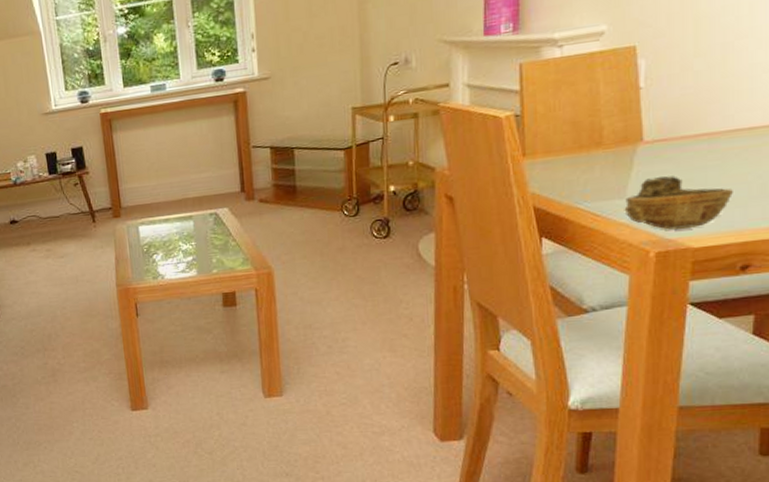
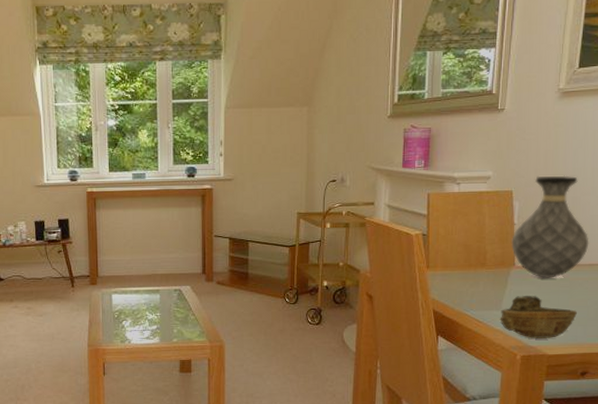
vase: none [637,16,748,153] -> present [511,175,589,278]

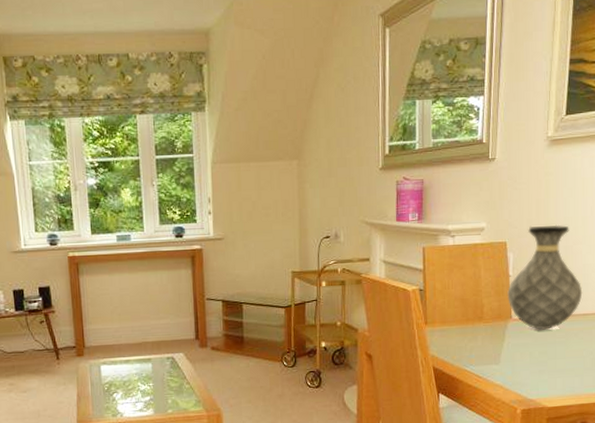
decorative bowl: present [499,296,577,338] -> none [499,348,573,392]

